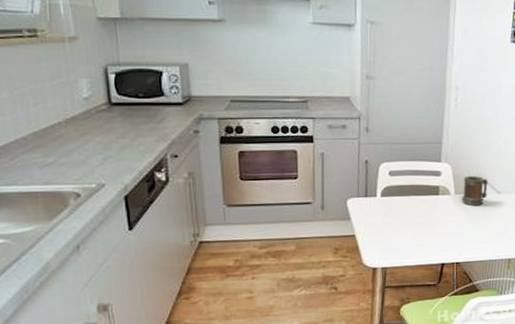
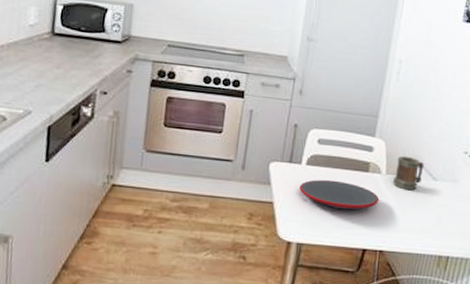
plate: none [378,206,451,231] -> present [300,179,379,209]

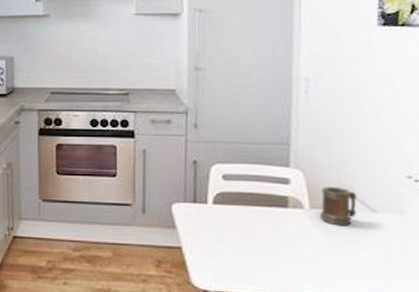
plate: present [300,179,379,209] -> none [209,219,307,251]

